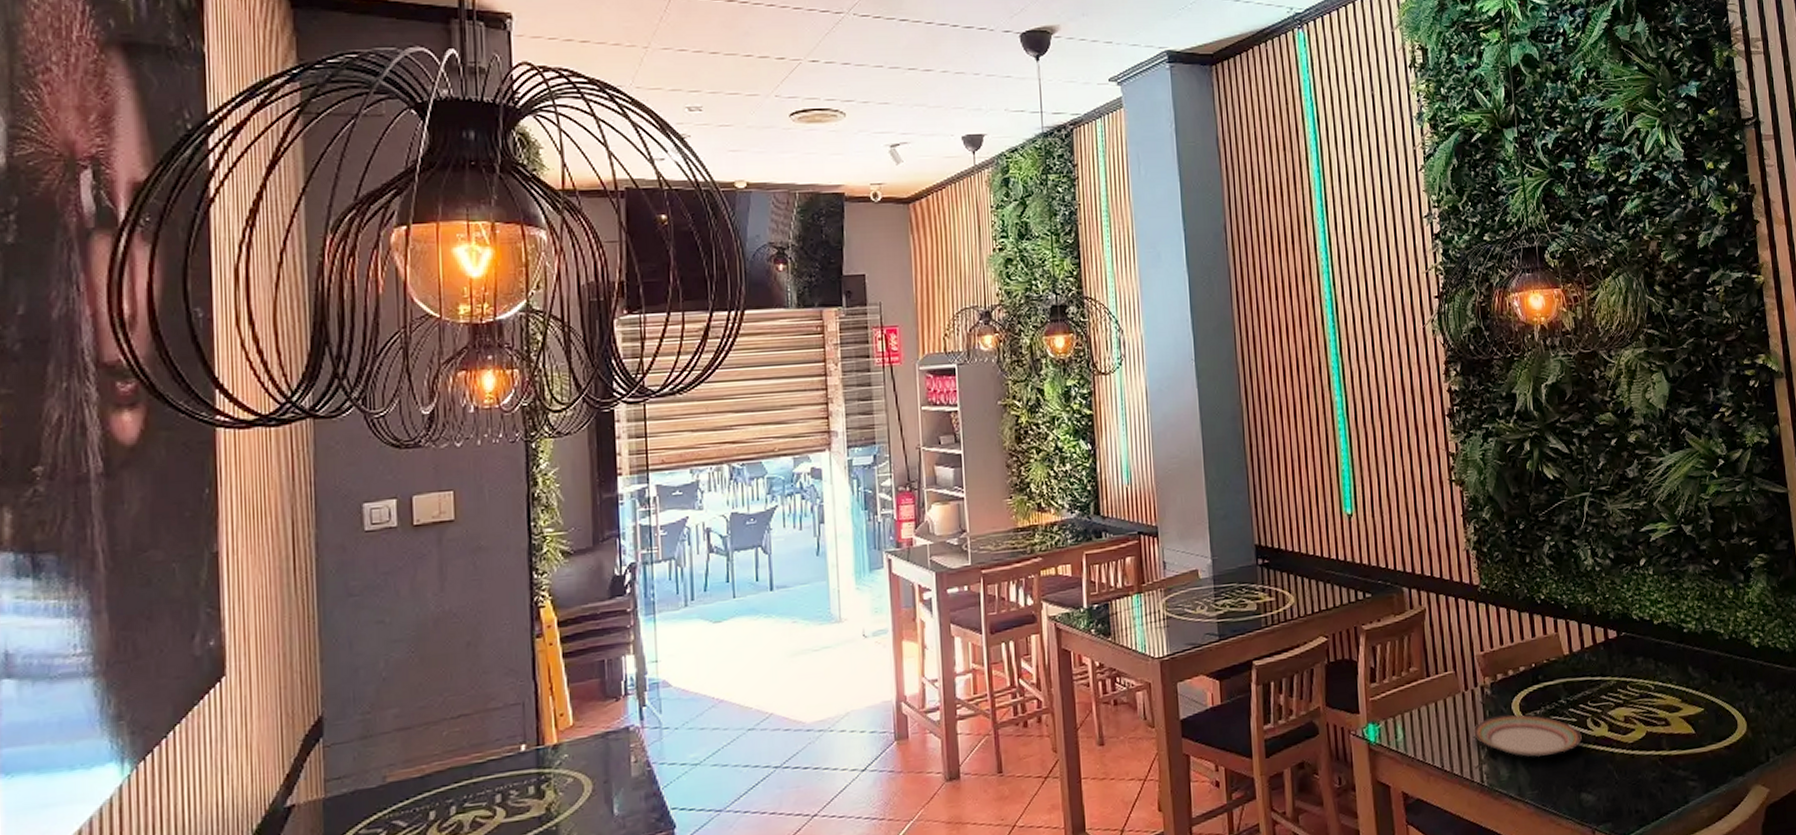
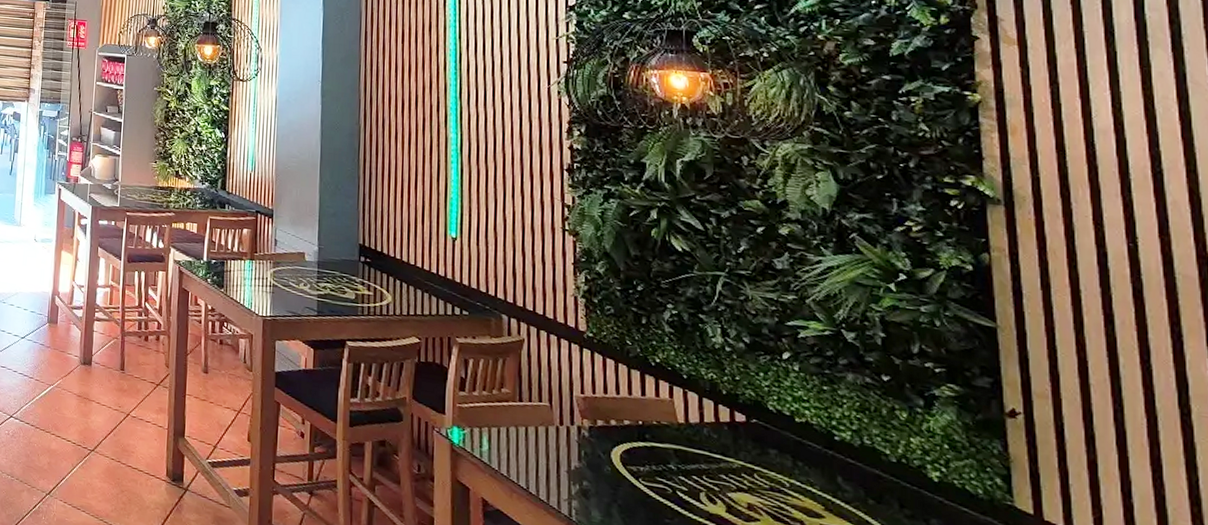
plate: present [1474,714,1582,757] -> none [565,458,692,516]

